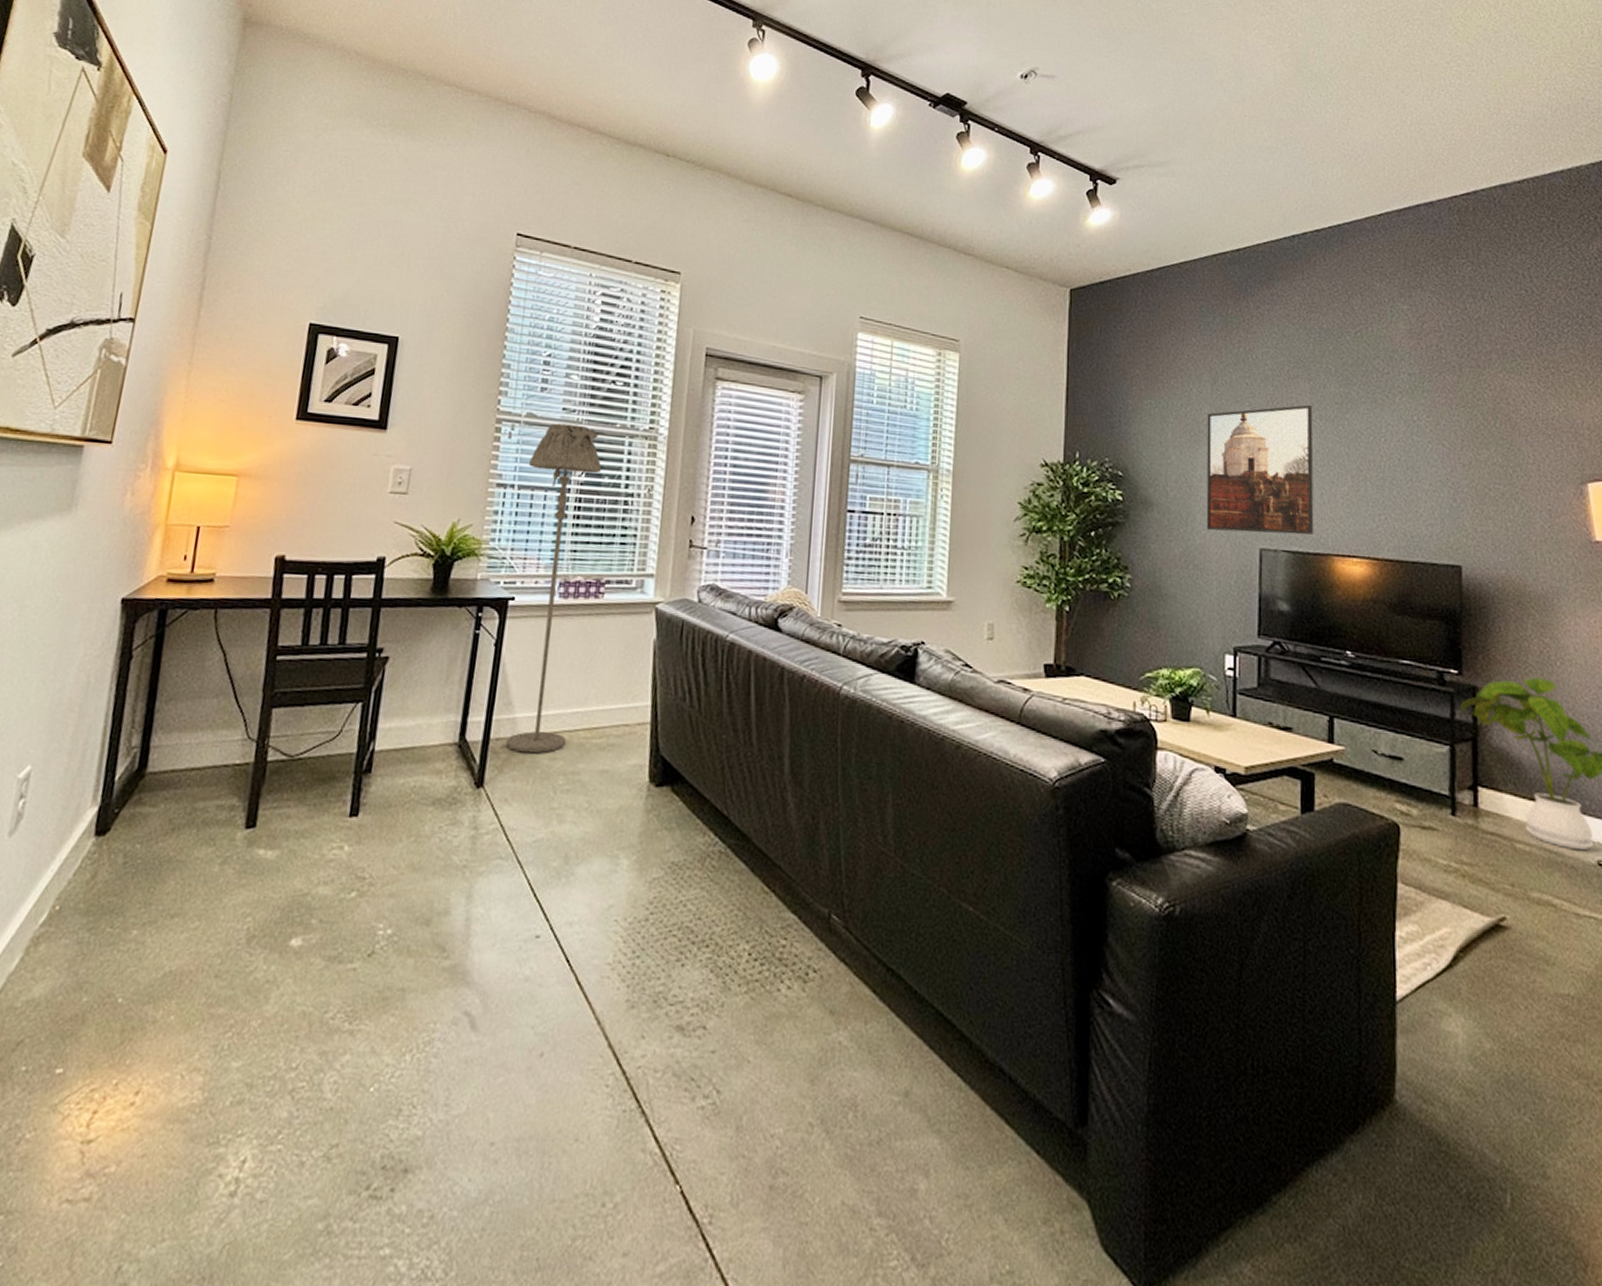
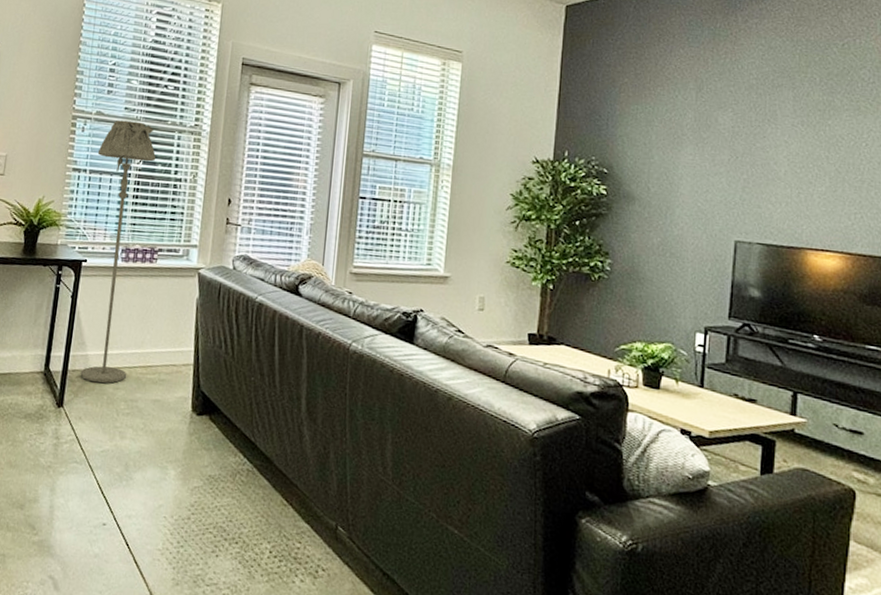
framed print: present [1206,404,1314,535] -> none [684,111,795,230]

